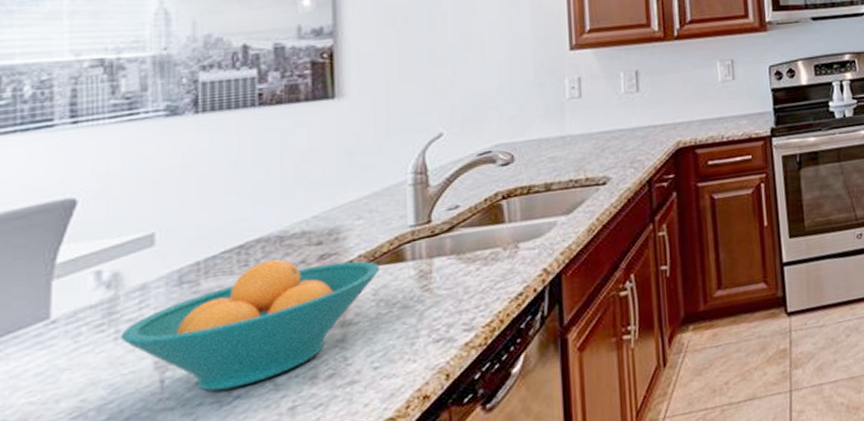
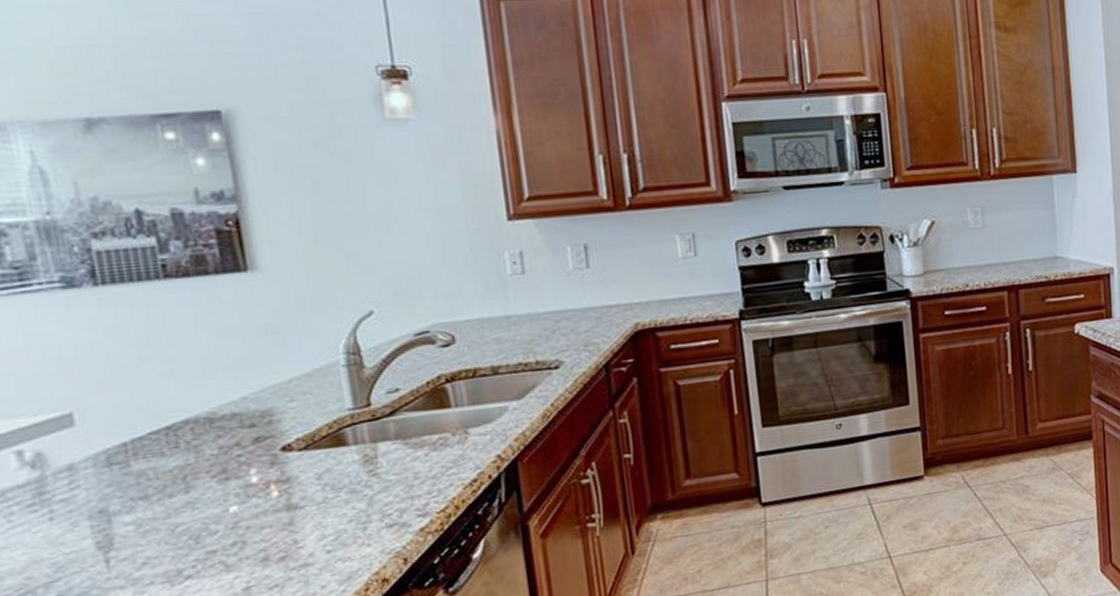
fruit bowl: present [120,259,381,392] -> none [55,441,322,572]

